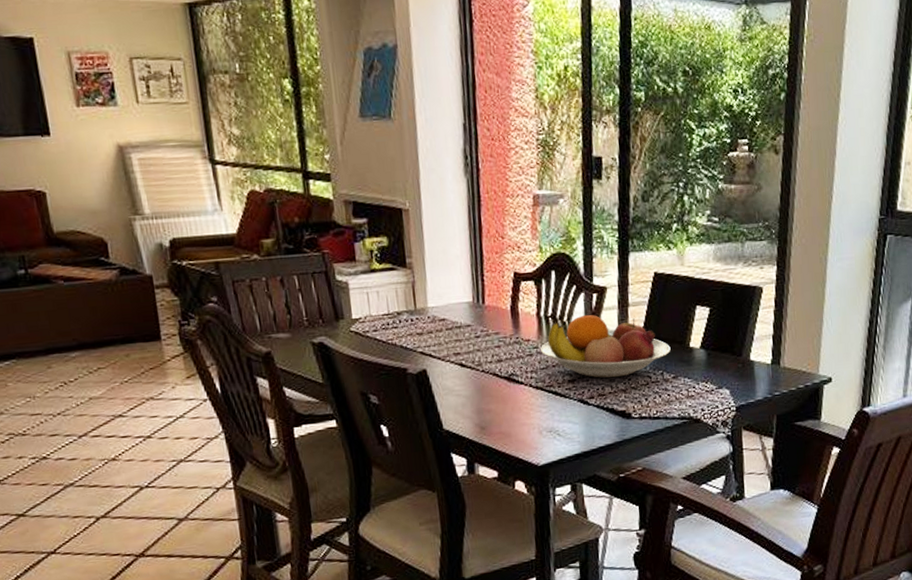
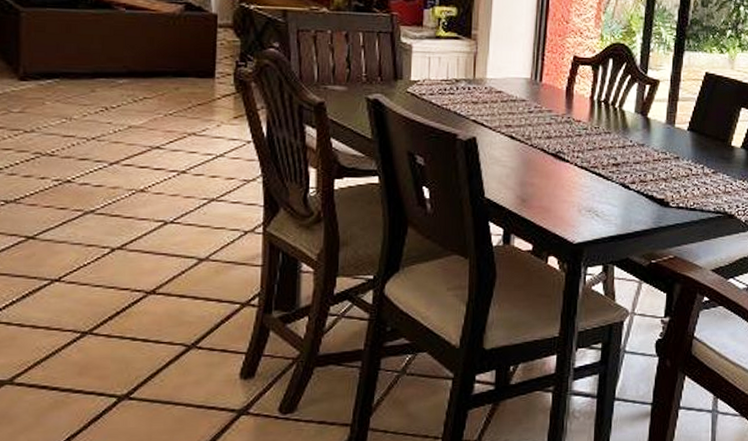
fruit bowl: present [540,314,671,378] -> none [589,103,713,166]

